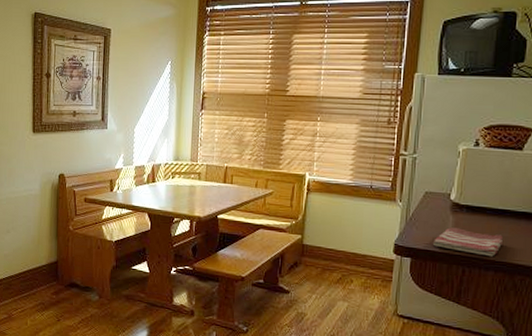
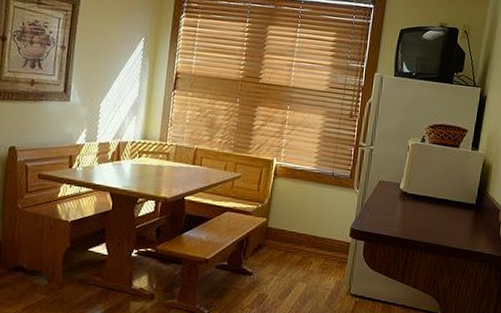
dish towel: present [432,227,503,257] -> none [383,214,441,241]

